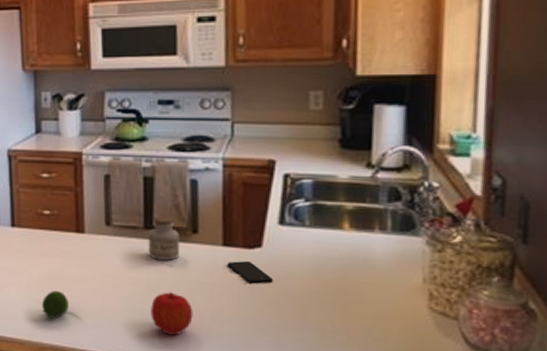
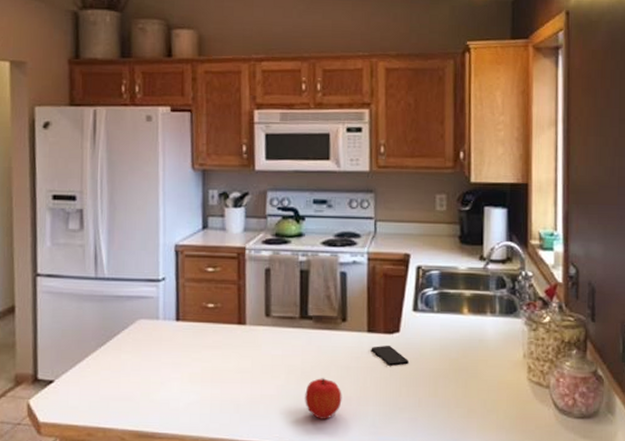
fruit: present [42,291,70,319] -> none [204,383,230,411]
jar: present [148,216,180,261] -> none [303,307,331,348]

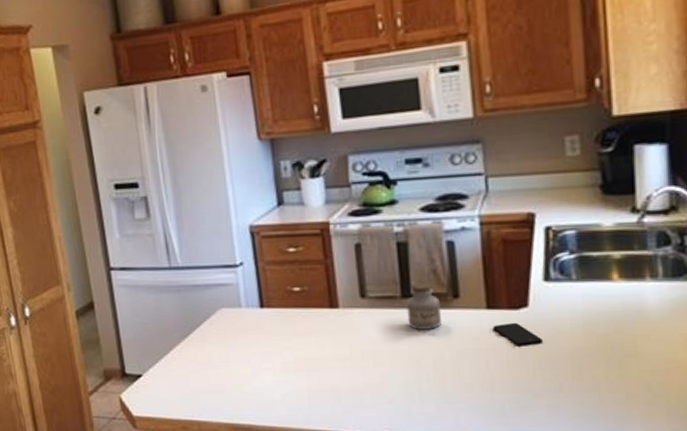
jar: none [303,307,331,348] -> present [406,283,441,330]
fruit: present [305,378,342,419] -> none [416,363,462,409]

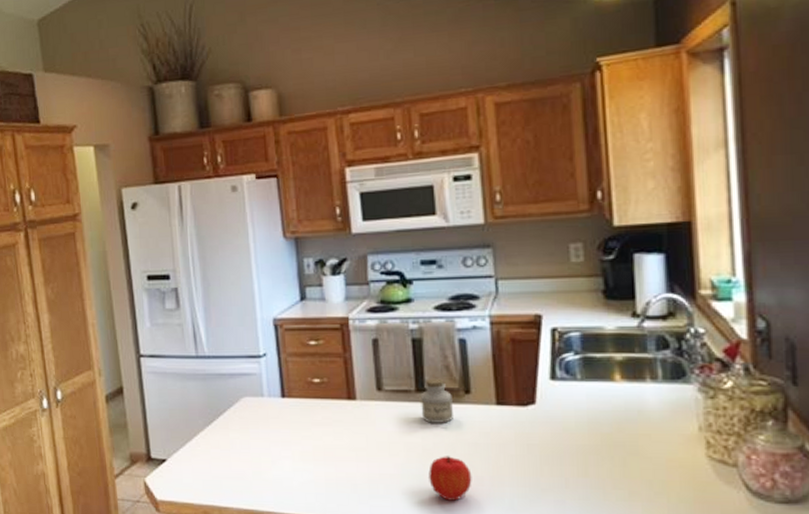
fruit: none [416,363,462,409] -> present [429,456,472,501]
smartphone: present [492,323,542,346] -> none [502,420,549,442]

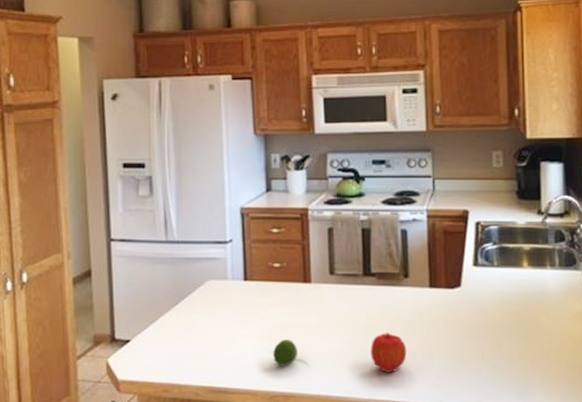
fruit: none [318,462,346,490] -> present [273,340,298,366]
jar: present [420,378,453,423] -> none [367,264,393,304]

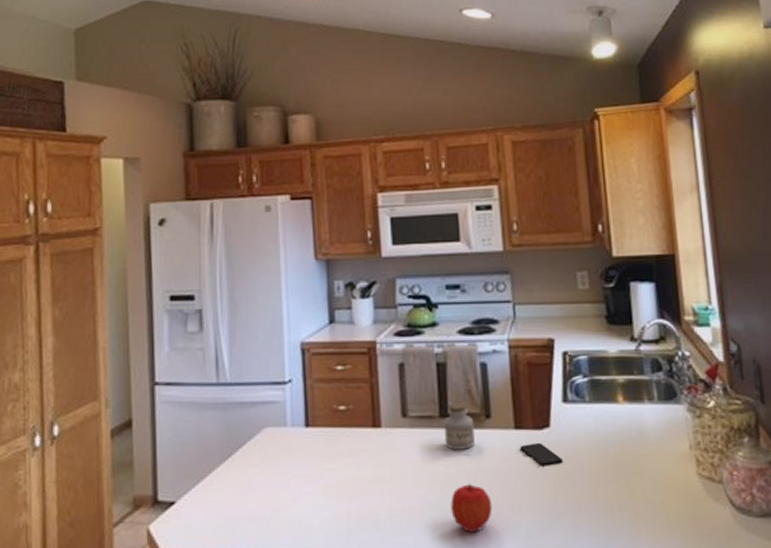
fruit: present [273,340,298,366] -> none [340,496,368,528]
jar: none [367,264,393,304] -> present [444,403,475,450]
smartphone: none [433,300,471,320] -> present [520,443,563,466]

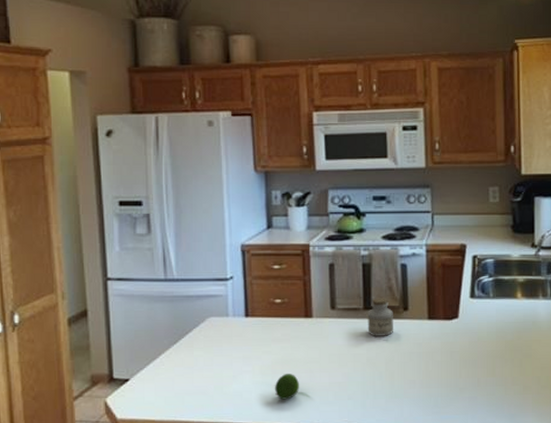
fruit: none [340,496,368,528] -> present [275,374,300,400]
fruit: present [451,484,492,532] -> none [371,364,406,403]
smartphone: present [520,443,563,466] -> none [432,331,467,350]

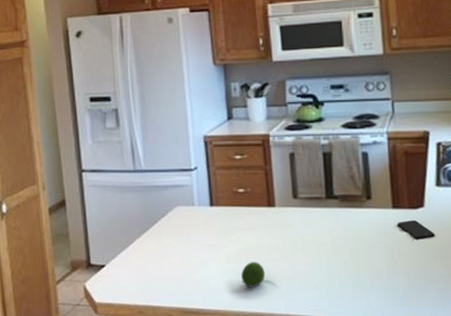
jar: present [367,298,393,336] -> none [330,186,357,226]
smartphone: none [432,331,467,350] -> present [397,220,435,240]

